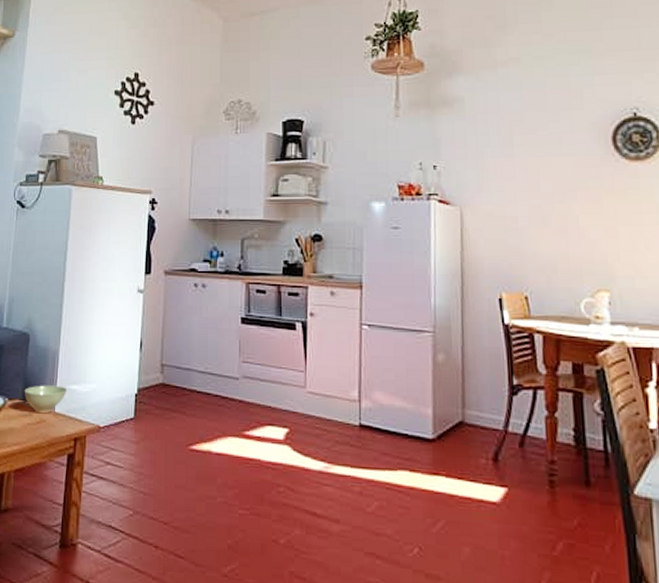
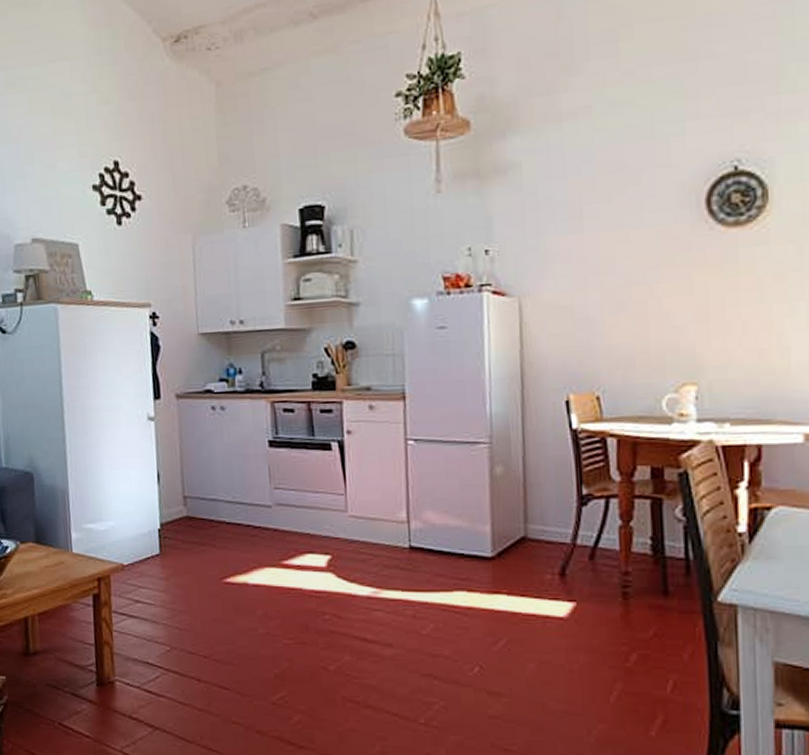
bowl: present [24,385,68,414] -> none [36,525,84,555]

